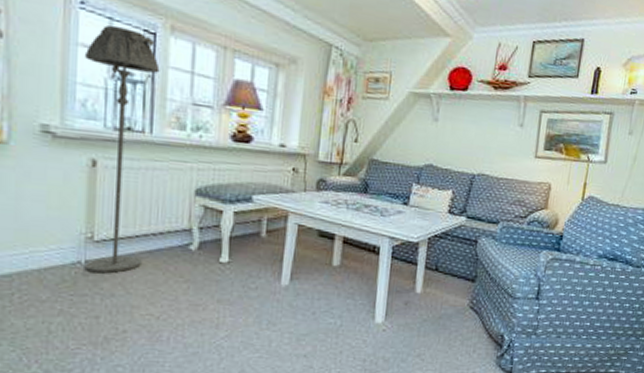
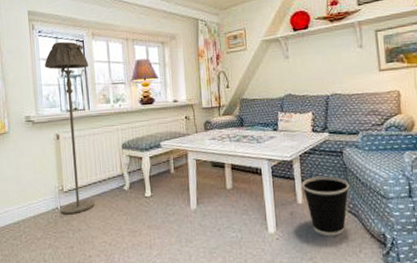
wastebasket: none [424,264,478,333] -> present [302,176,350,237]

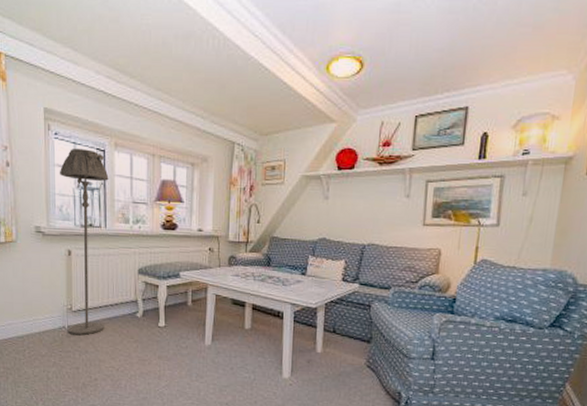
wastebasket: present [302,176,350,237] -> none [323,327,373,389]

